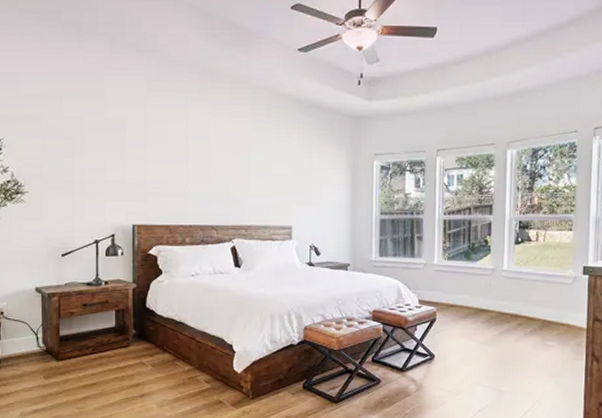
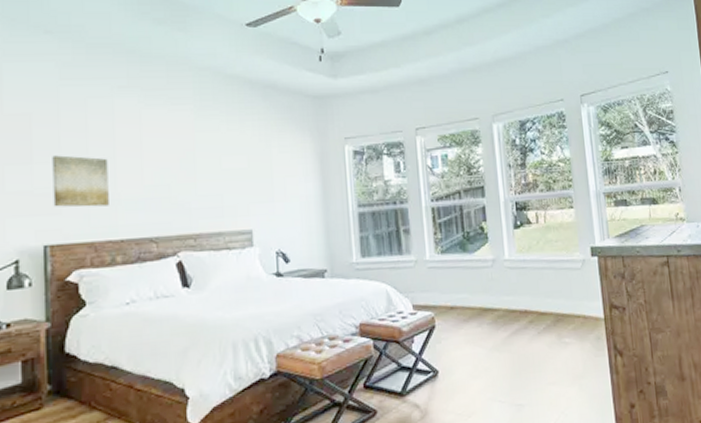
wall art: none [140,154,182,197] -> present [52,155,109,207]

